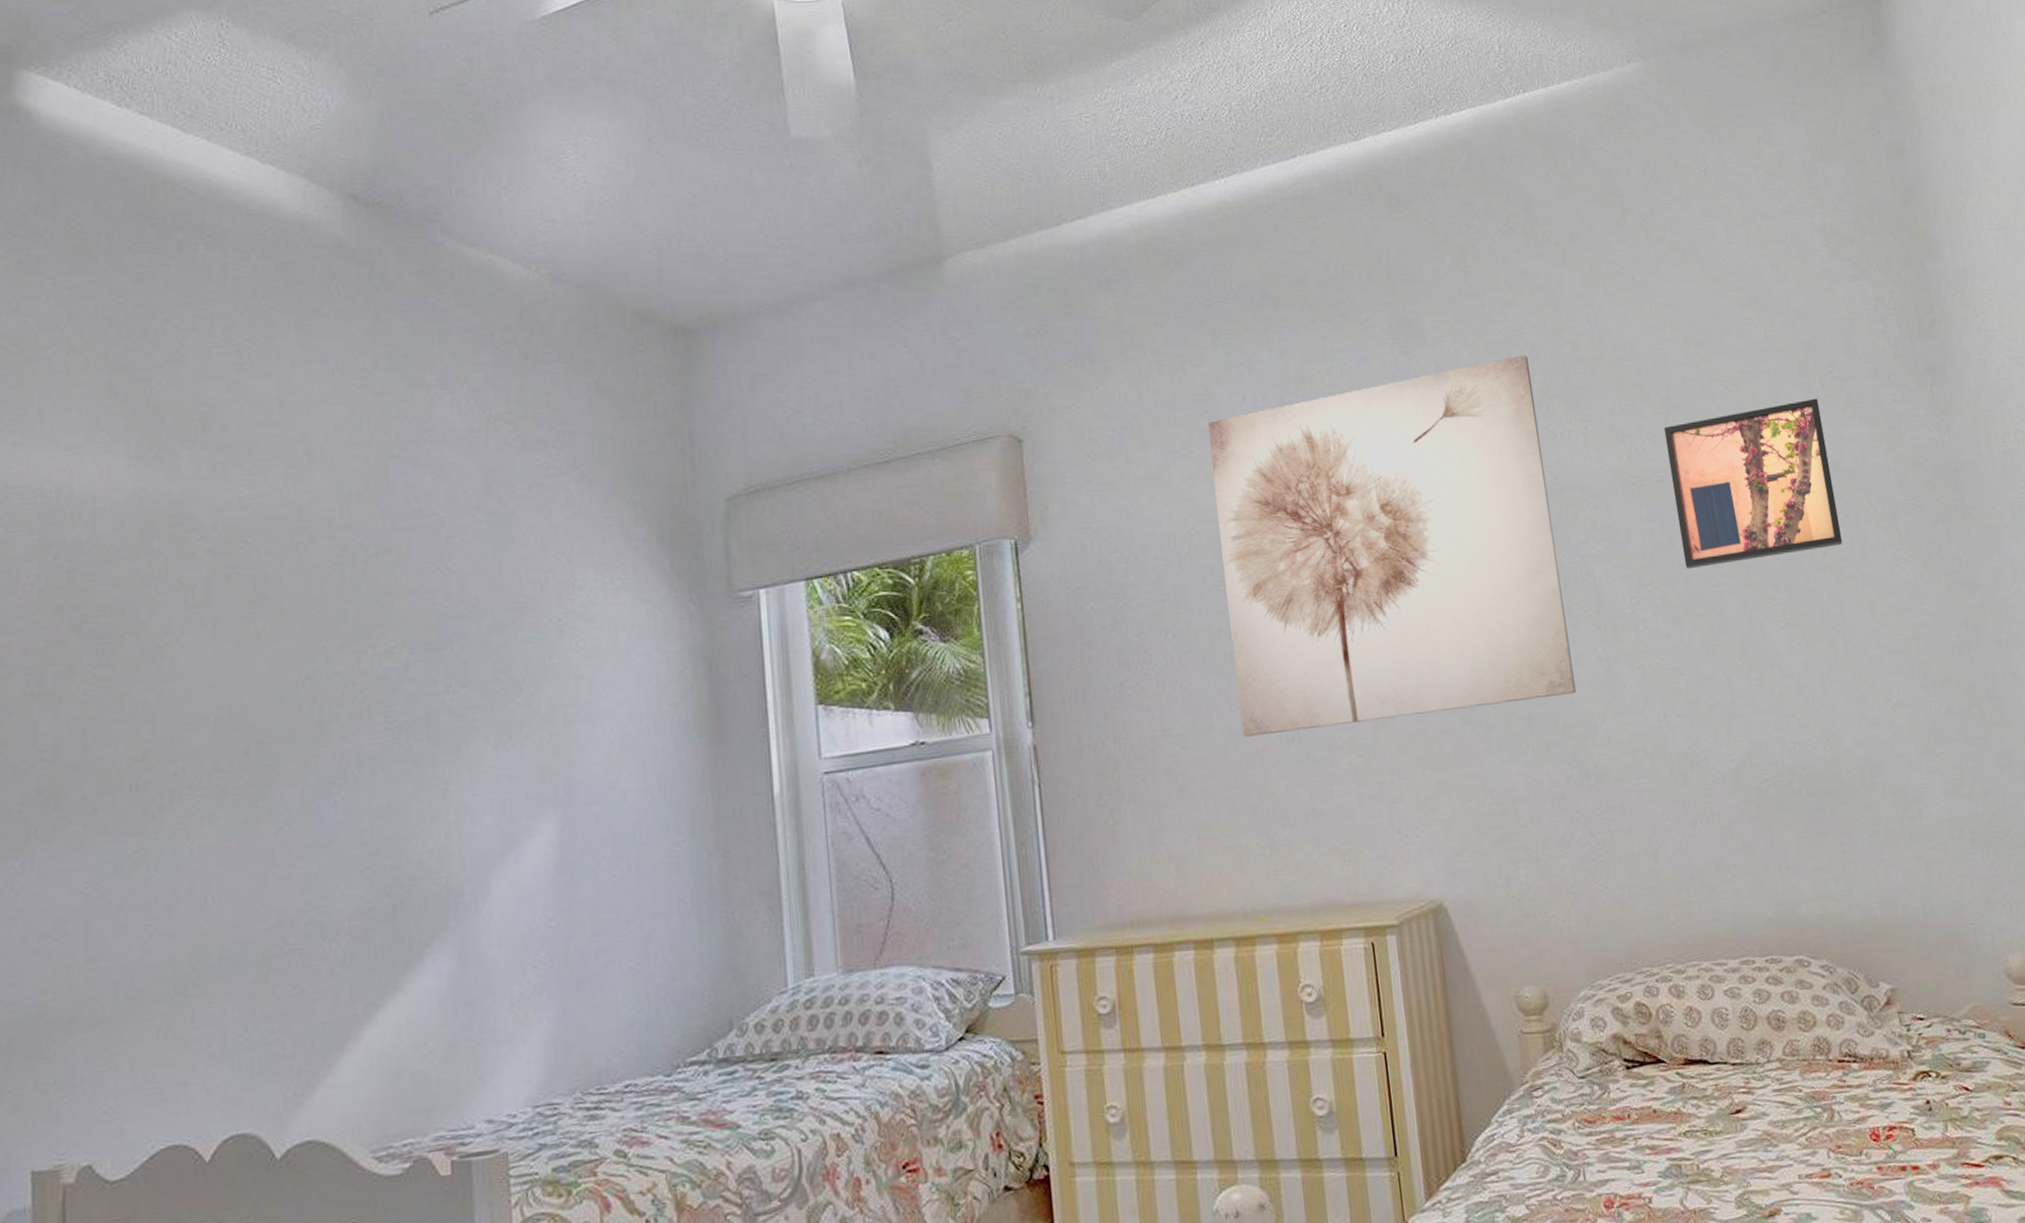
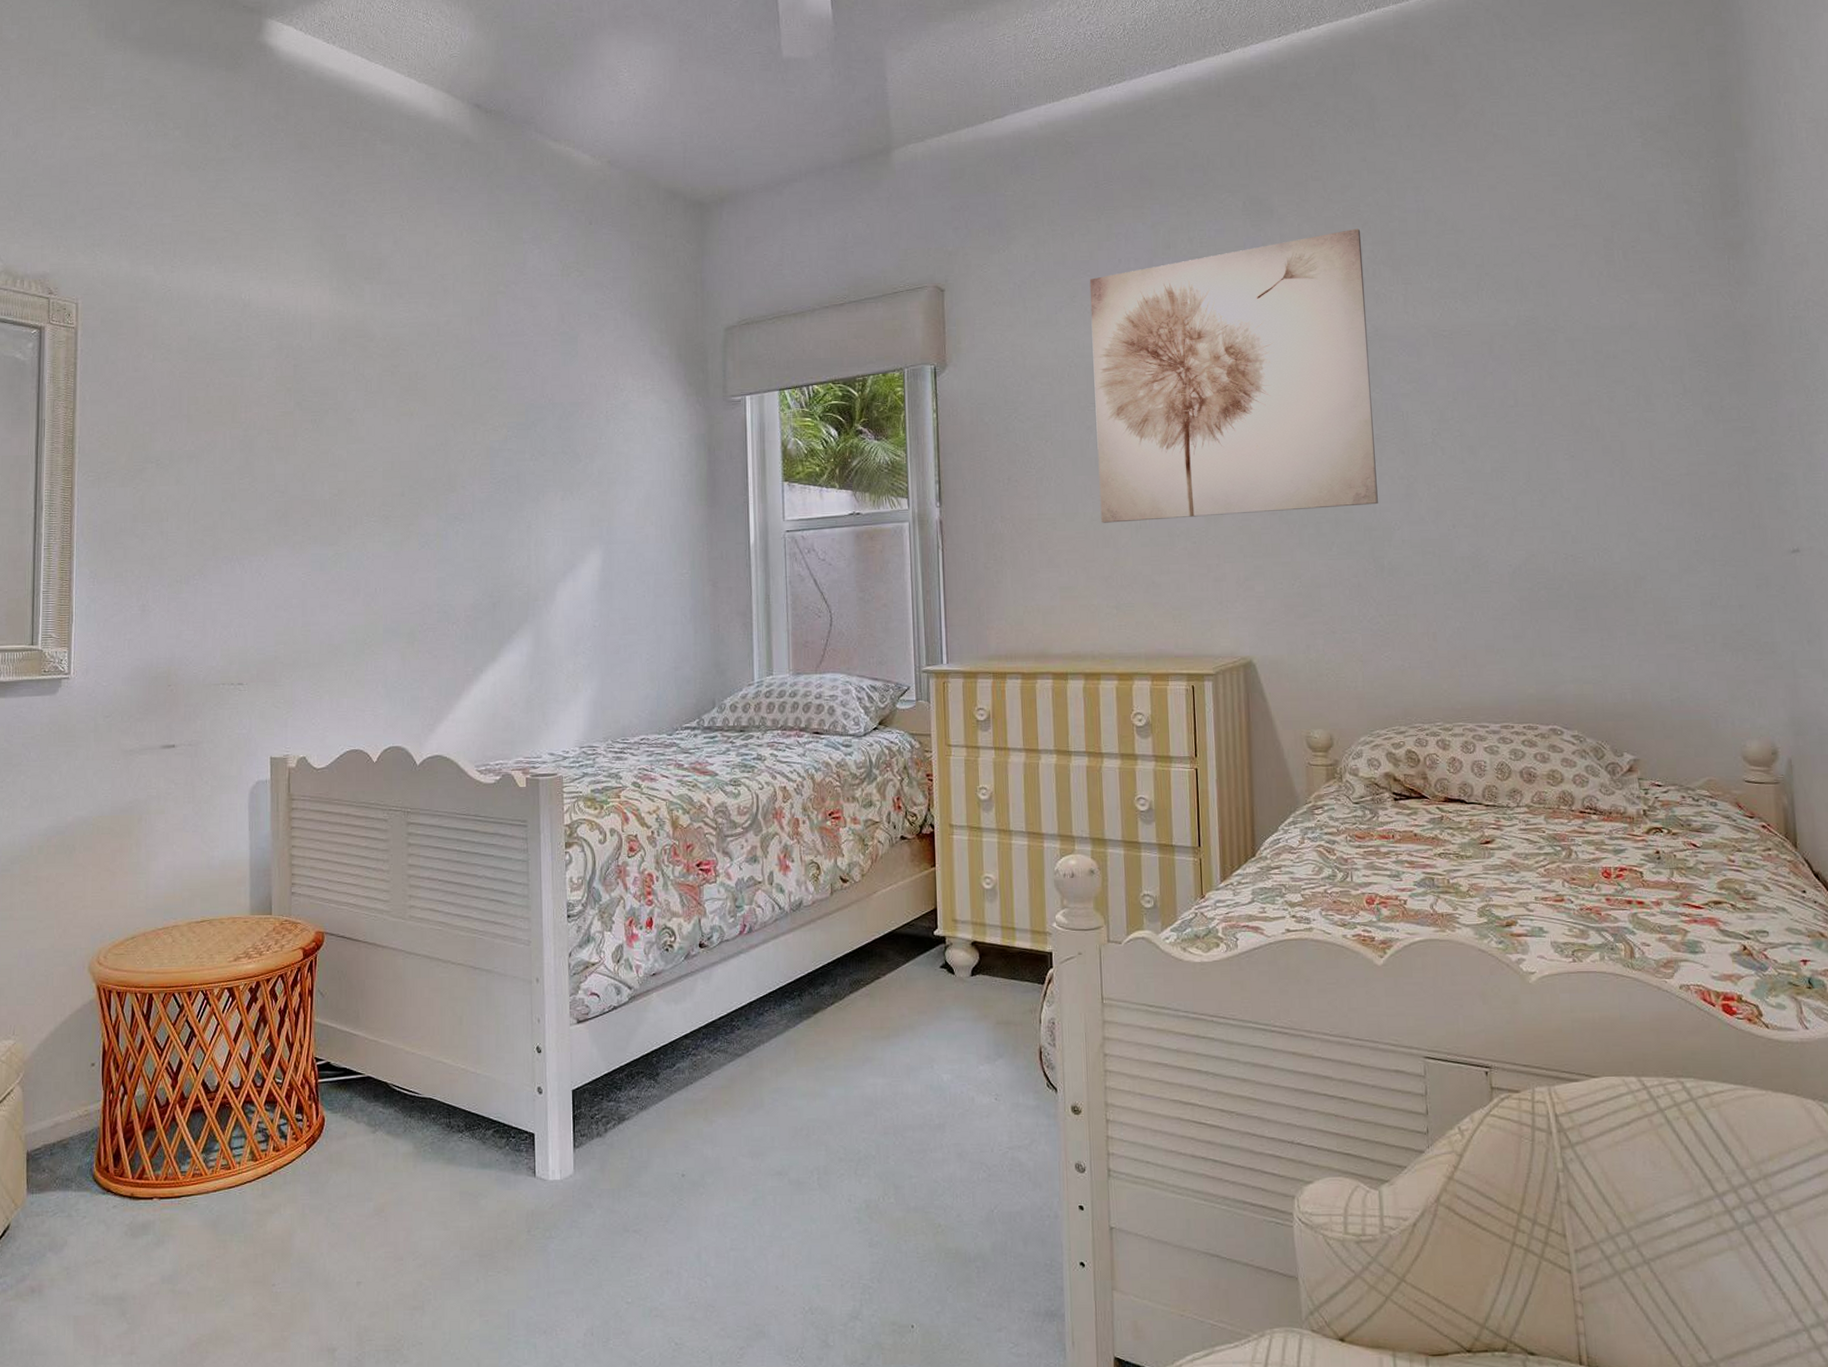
wall art: present [1663,398,1843,570] -> none [1475,268,1630,408]

